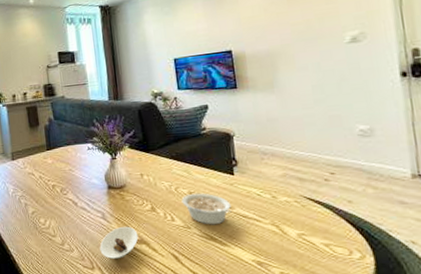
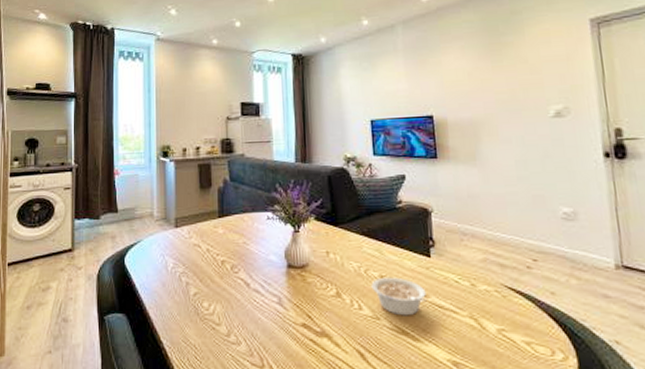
saucer: present [99,226,139,259] -> none [273,314,319,355]

